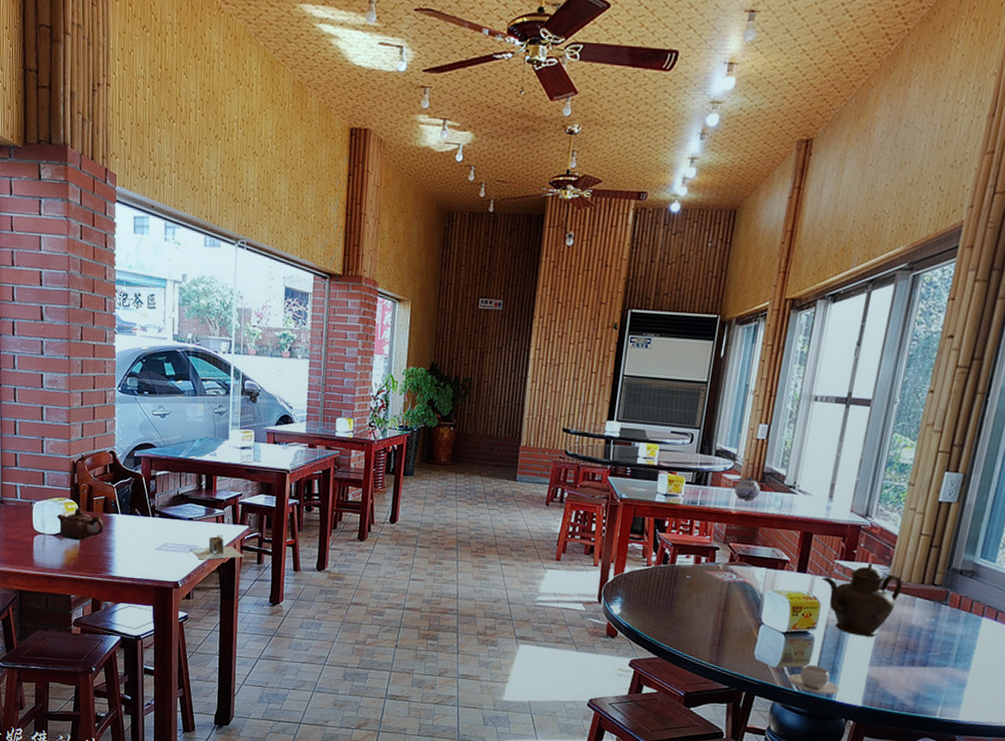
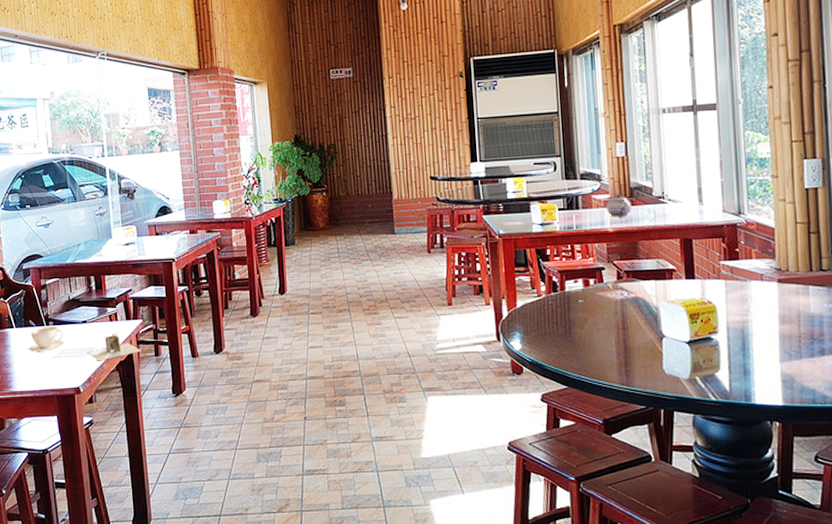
teacup: none [132,517,169,542] -> present [29,326,65,352]
teacup: present [787,665,840,695] -> none [702,370,758,399]
teapot: present [821,563,903,637] -> none [711,259,793,333]

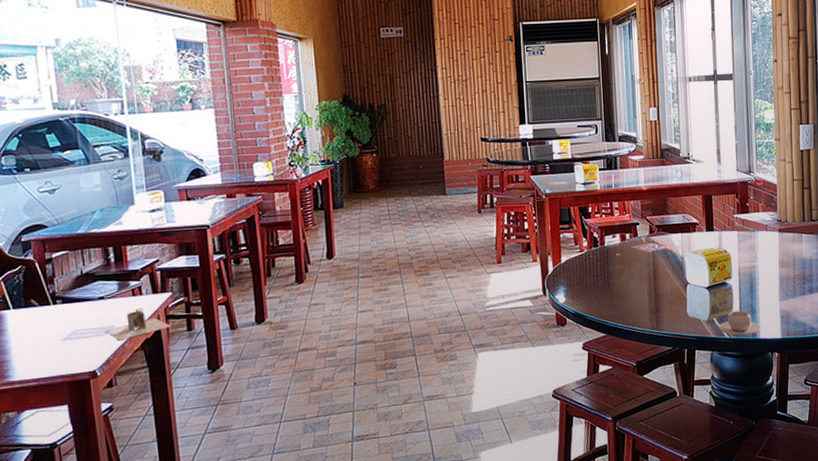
teacup: present [29,326,65,352] -> none [30,304,77,335]
teapot: present [606,193,632,217] -> none [641,154,662,177]
teacup: none [702,370,758,399] -> present [718,310,762,336]

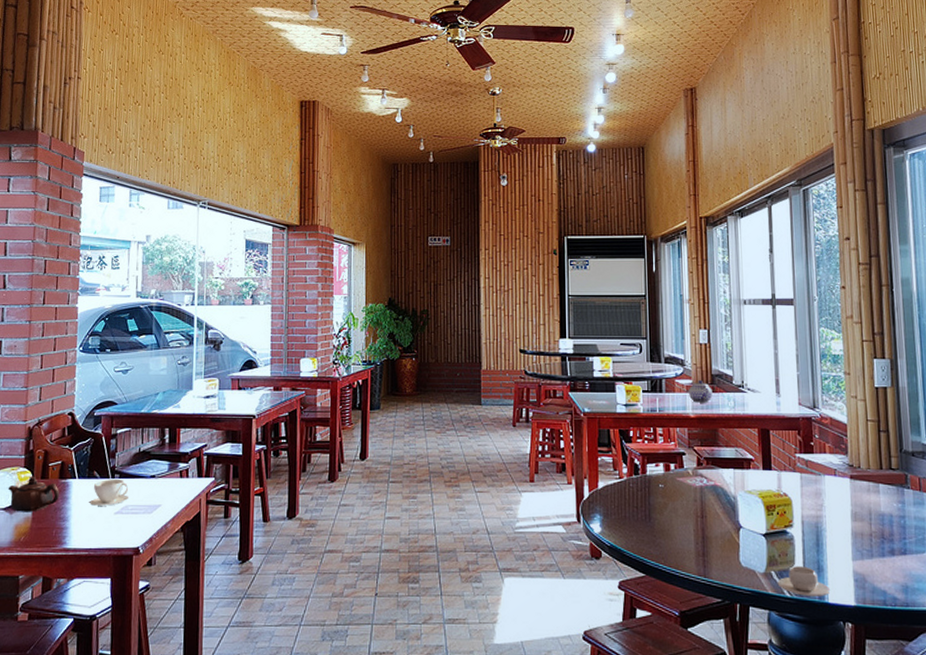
teacup: none [30,304,77,335] -> present [89,478,130,506]
napkin holder: present [104,308,172,341] -> none [151,490,211,520]
teapot: none [641,154,662,177] -> present [689,379,713,403]

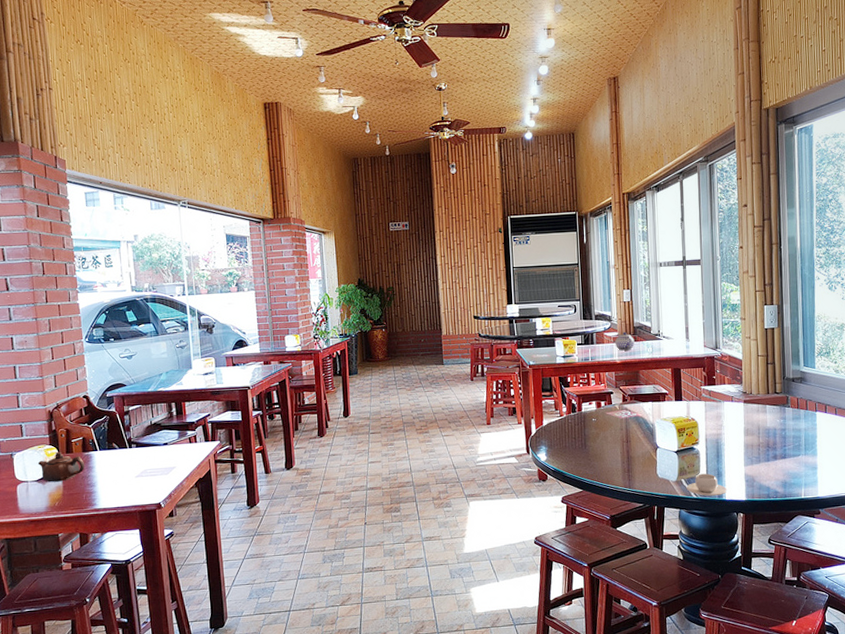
teacup: present [89,478,130,506] -> none [112,448,147,472]

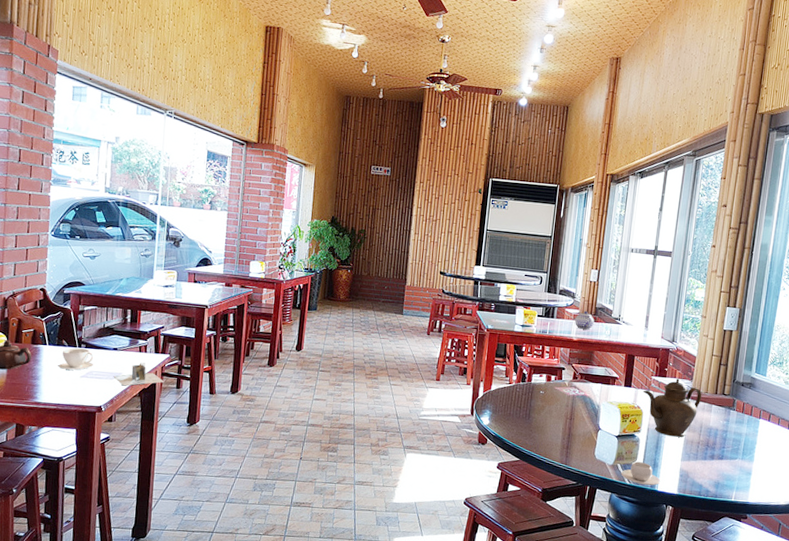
teacup: none [112,448,147,472] -> present [58,348,94,370]
napkin holder: none [167,453,219,479] -> present [113,362,165,386]
teapot: none [694,384,755,444] -> present [643,379,702,438]

